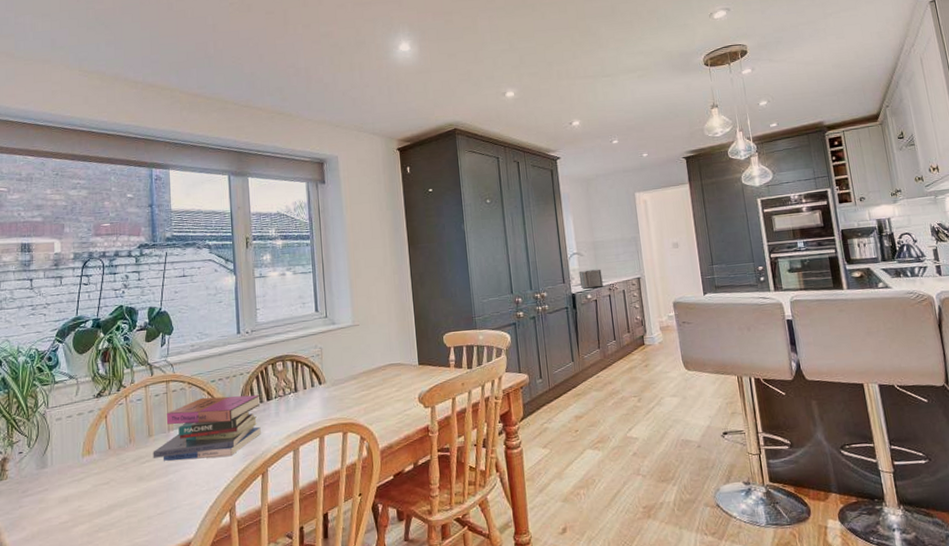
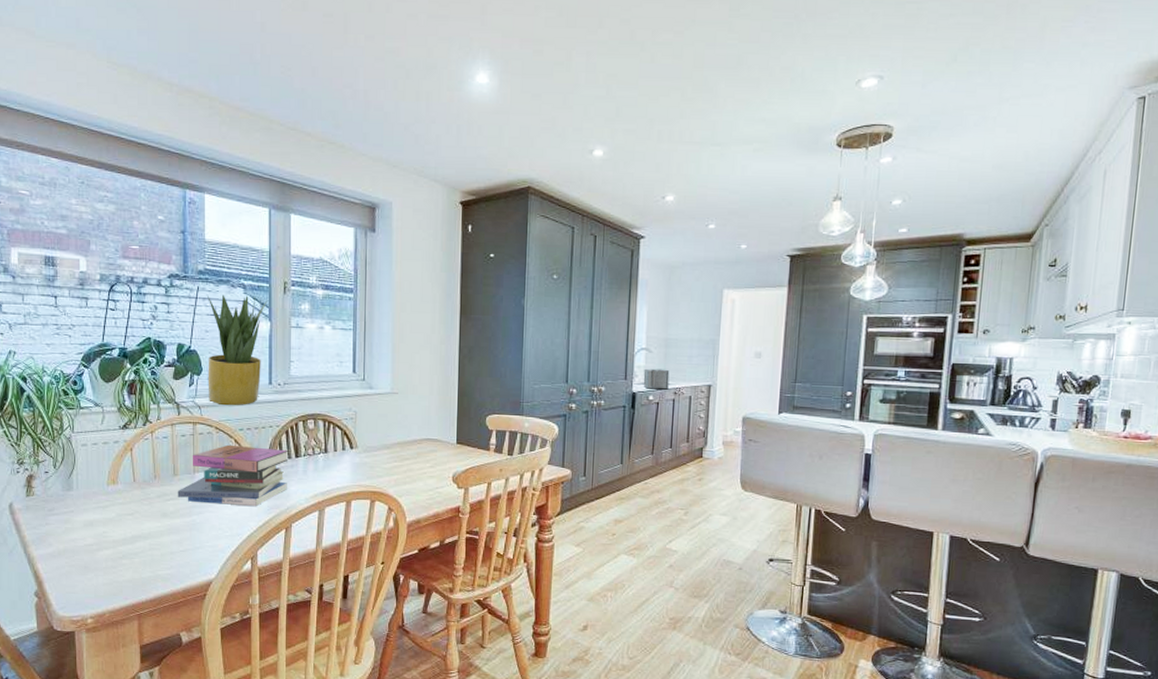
planter: none [174,254,232,361] -> present [206,294,268,406]

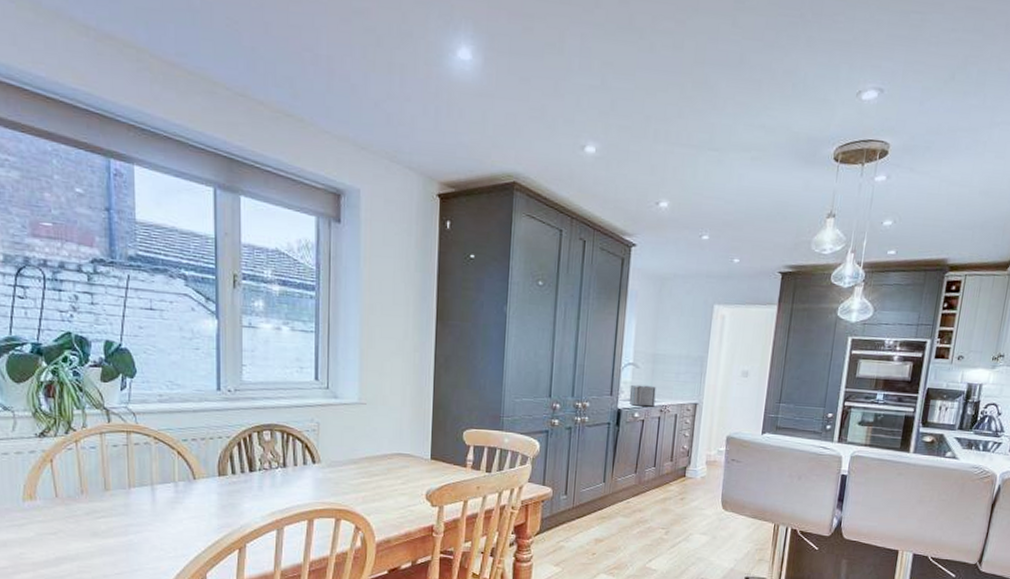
books: present [177,444,288,507] -> none [109,456,240,526]
planter: present [206,294,268,406] -> none [139,286,214,414]

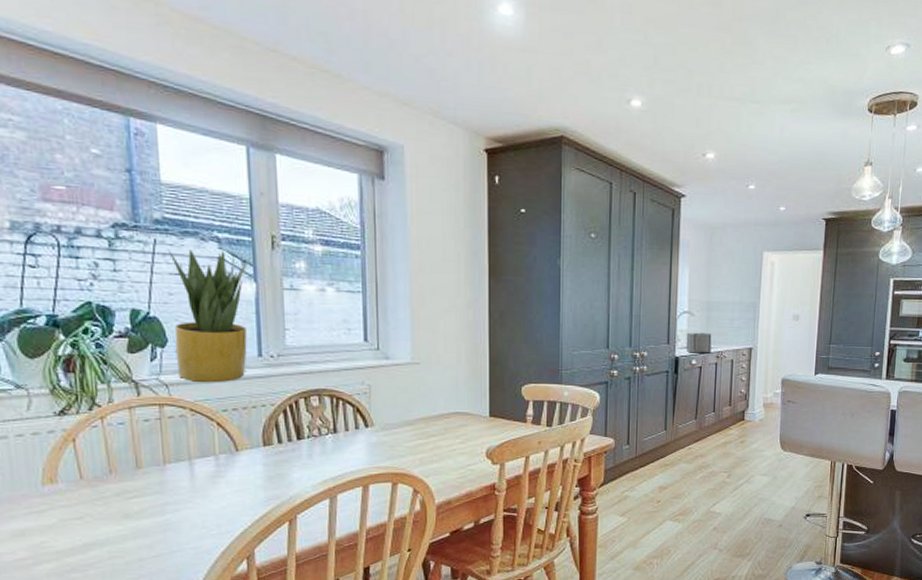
planter: none [139,286,214,414] -> present [167,249,251,383]

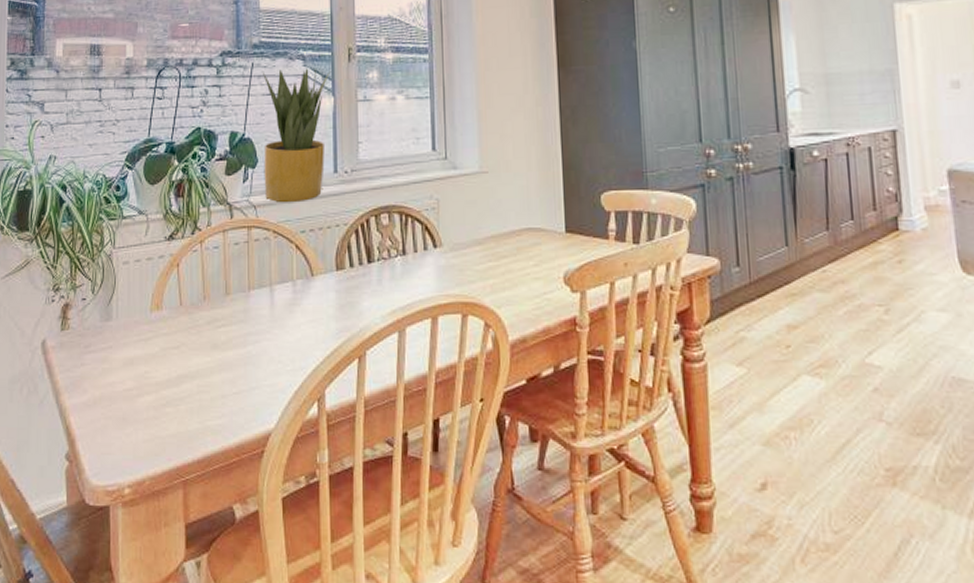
toaster: present [686,332,712,355] -> none [801,113,838,144]

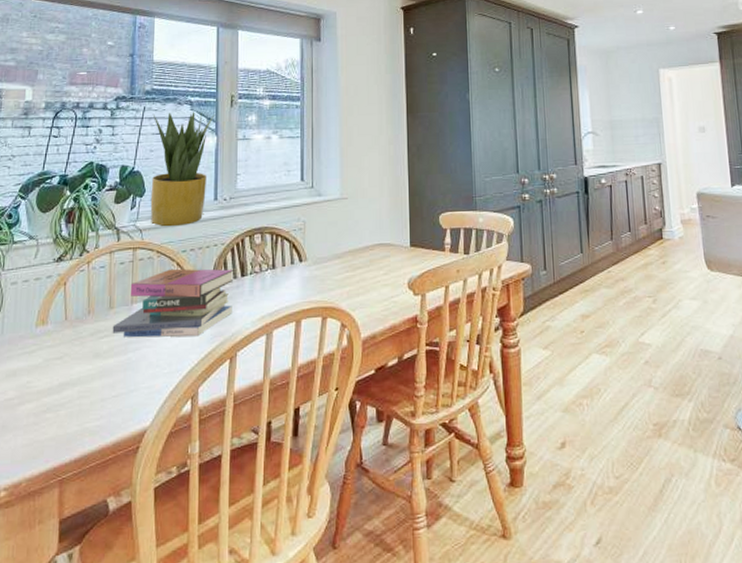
books: none [230,251,359,331] -> present [112,268,233,338]

